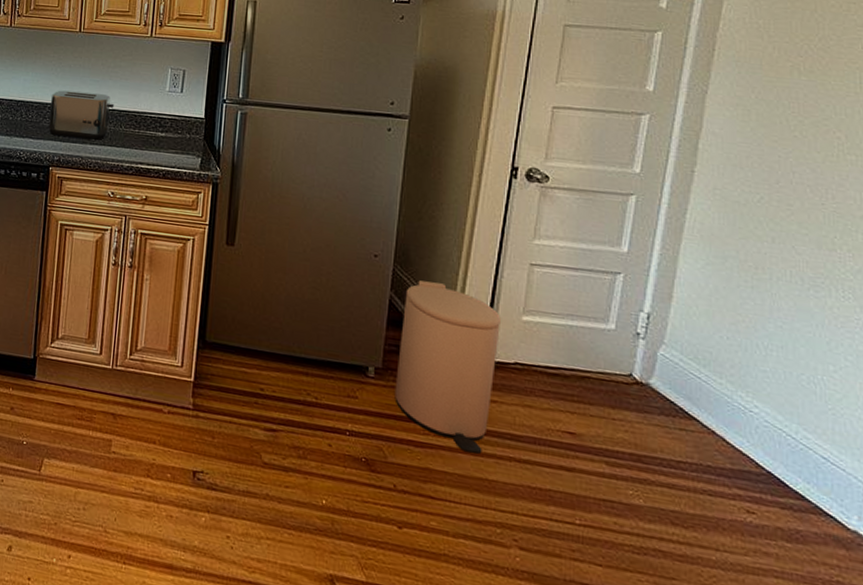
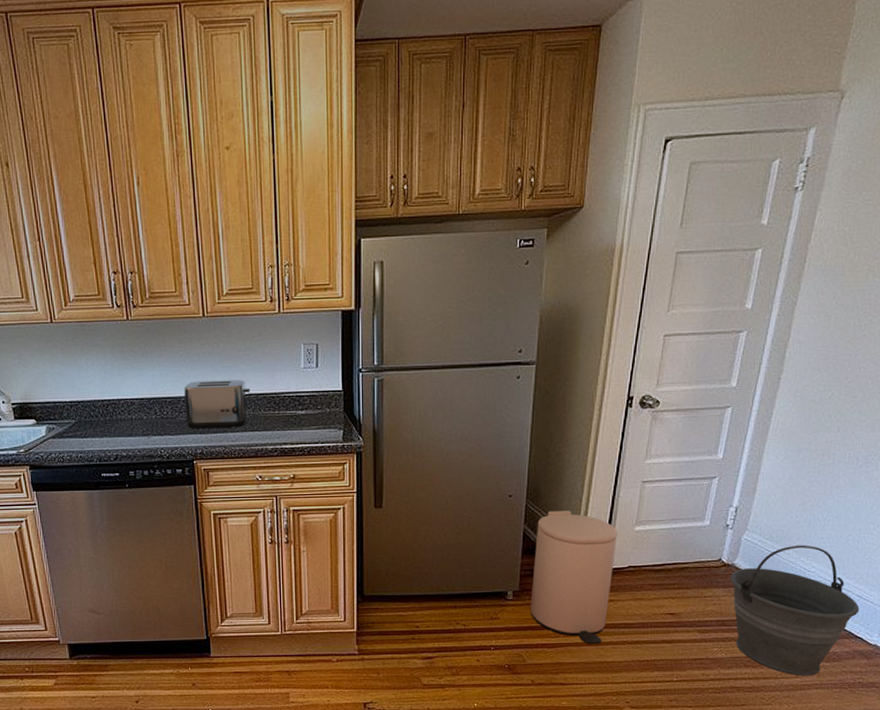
bucket: none [646,373,827,557] -> present [730,545,860,676]

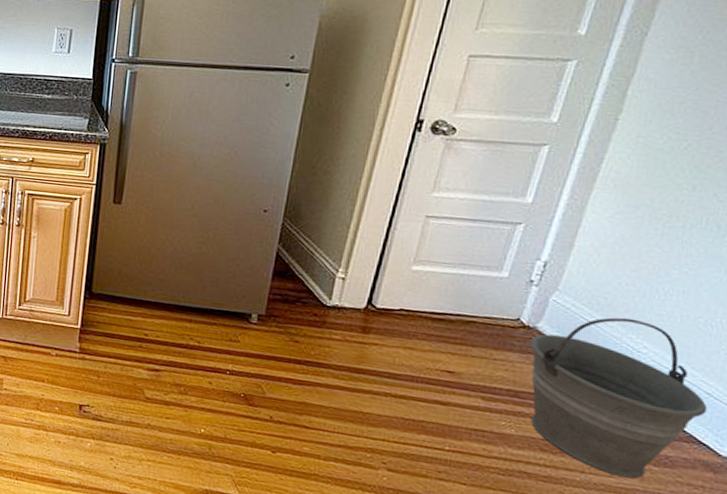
pedal bin: present [530,511,617,645] -> none [276,233,390,391]

